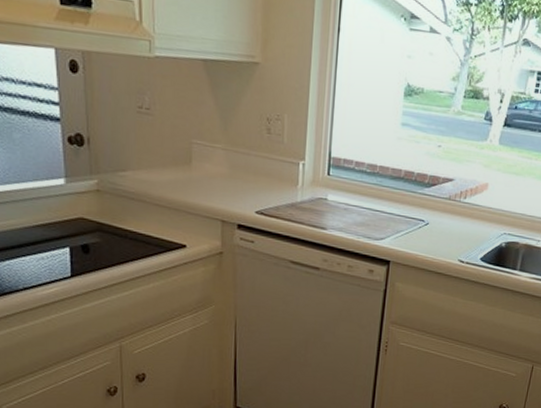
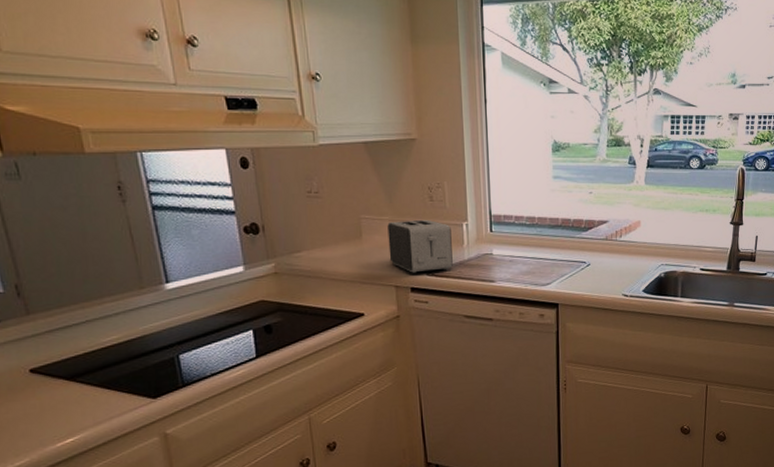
toaster: none [218,150,287,211] -> present [387,219,453,273]

